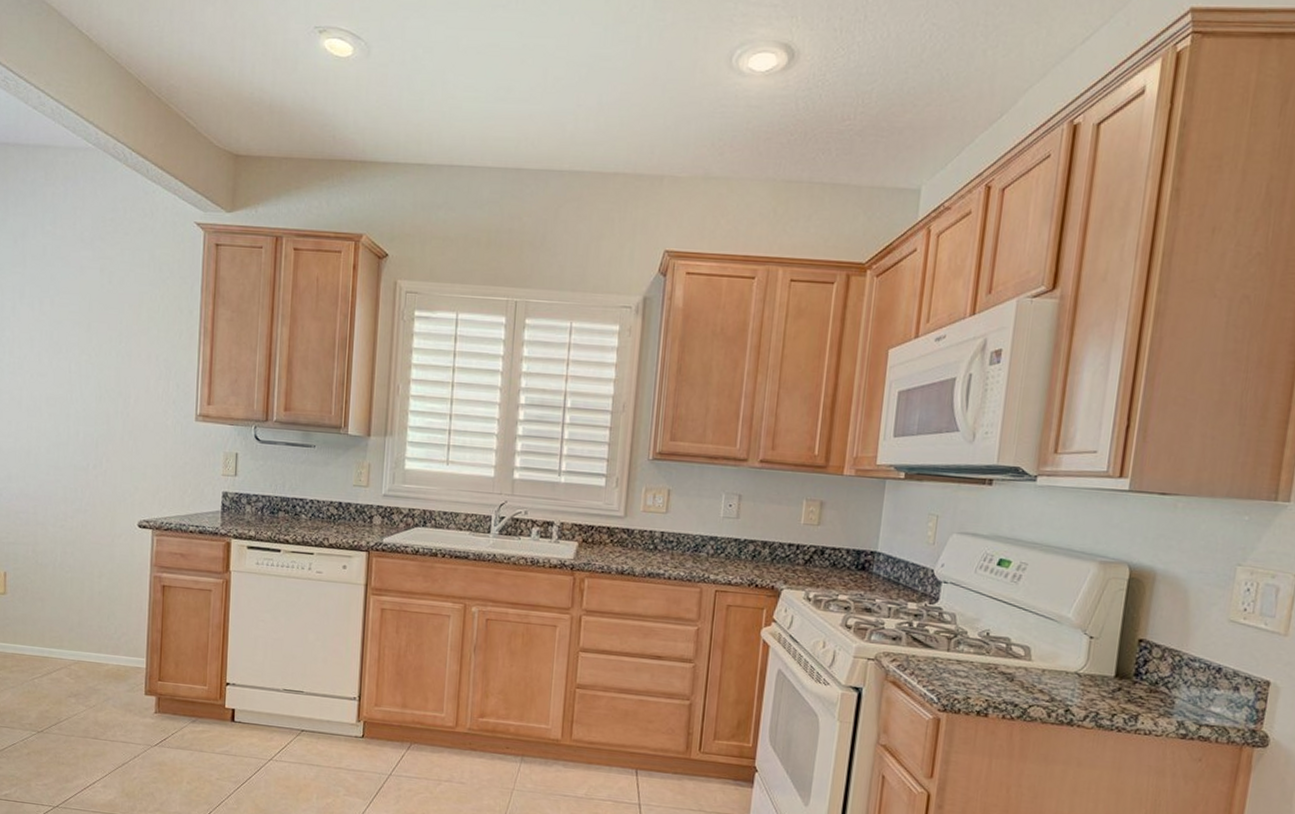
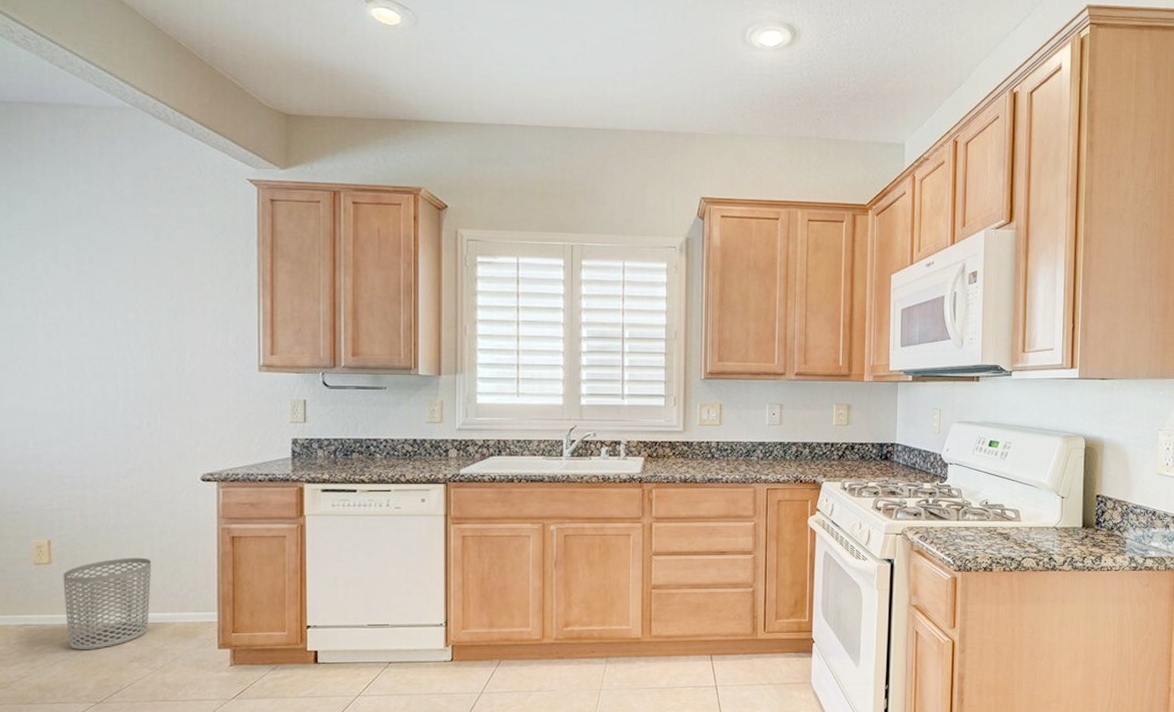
waste bin: none [15,595,91,681] -> present [63,557,152,651]

